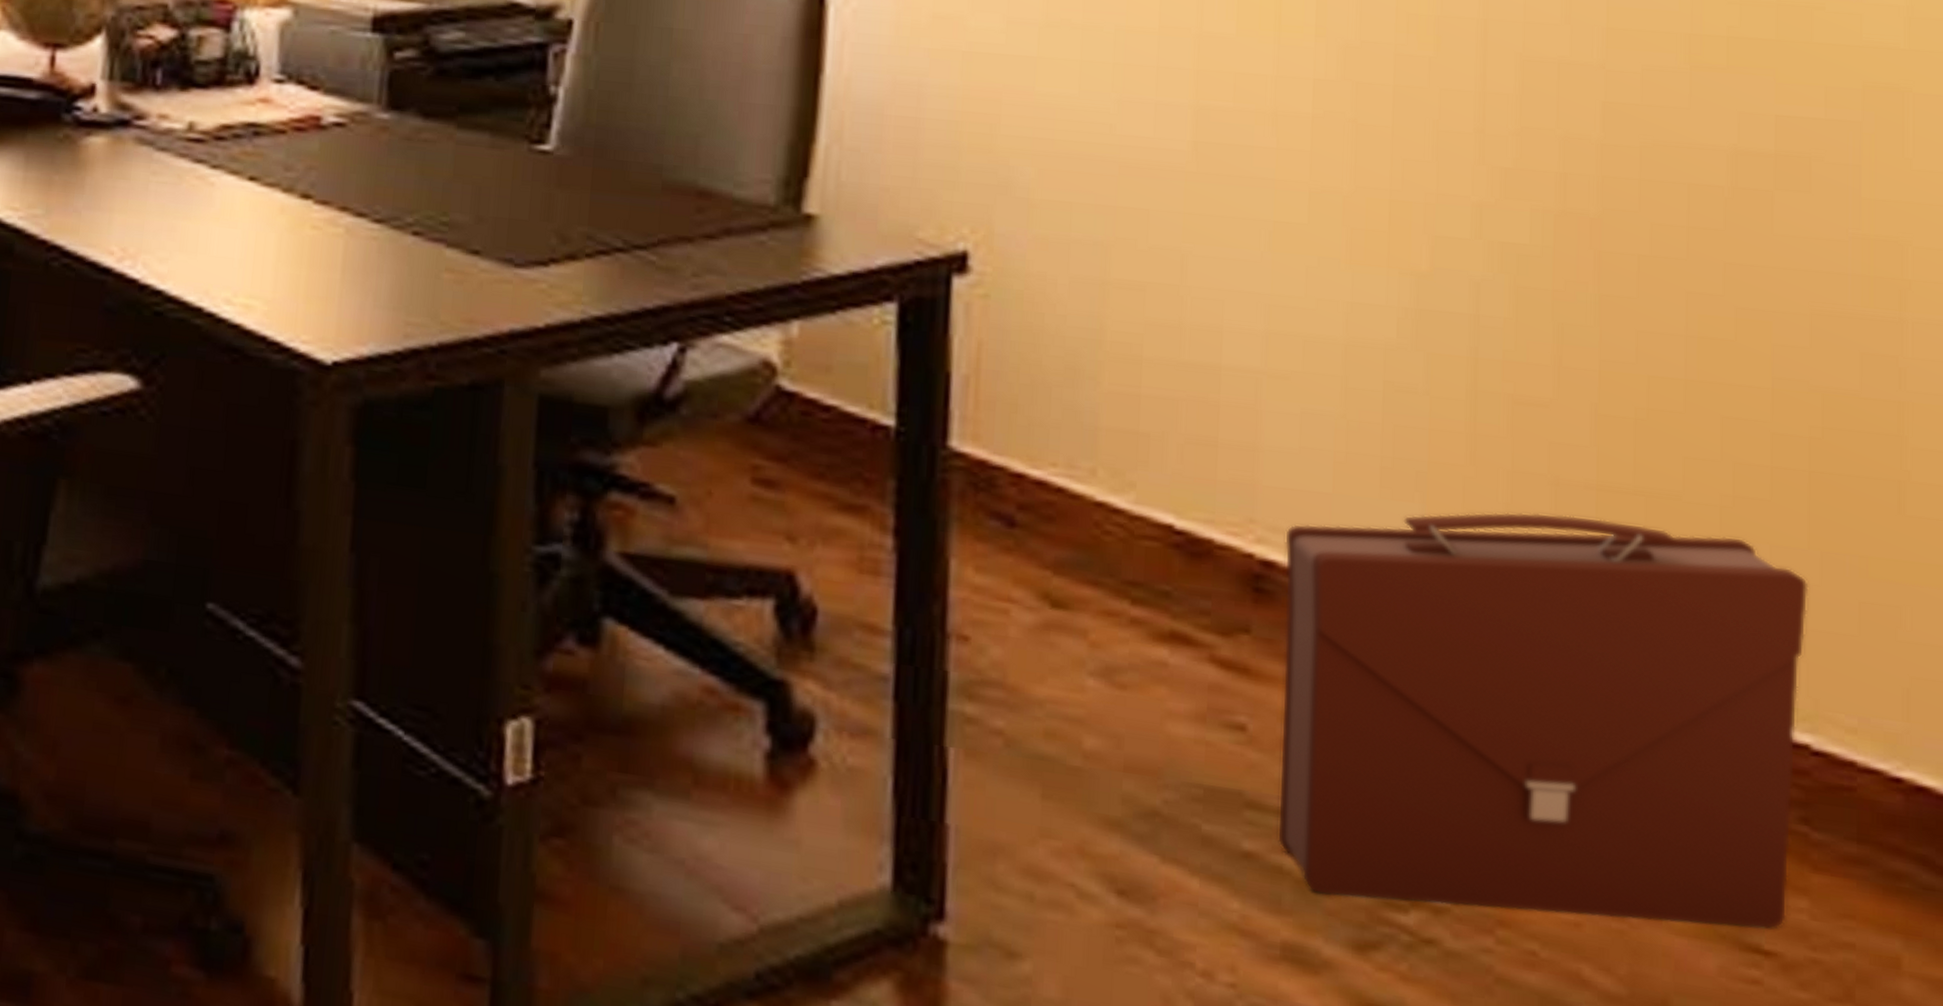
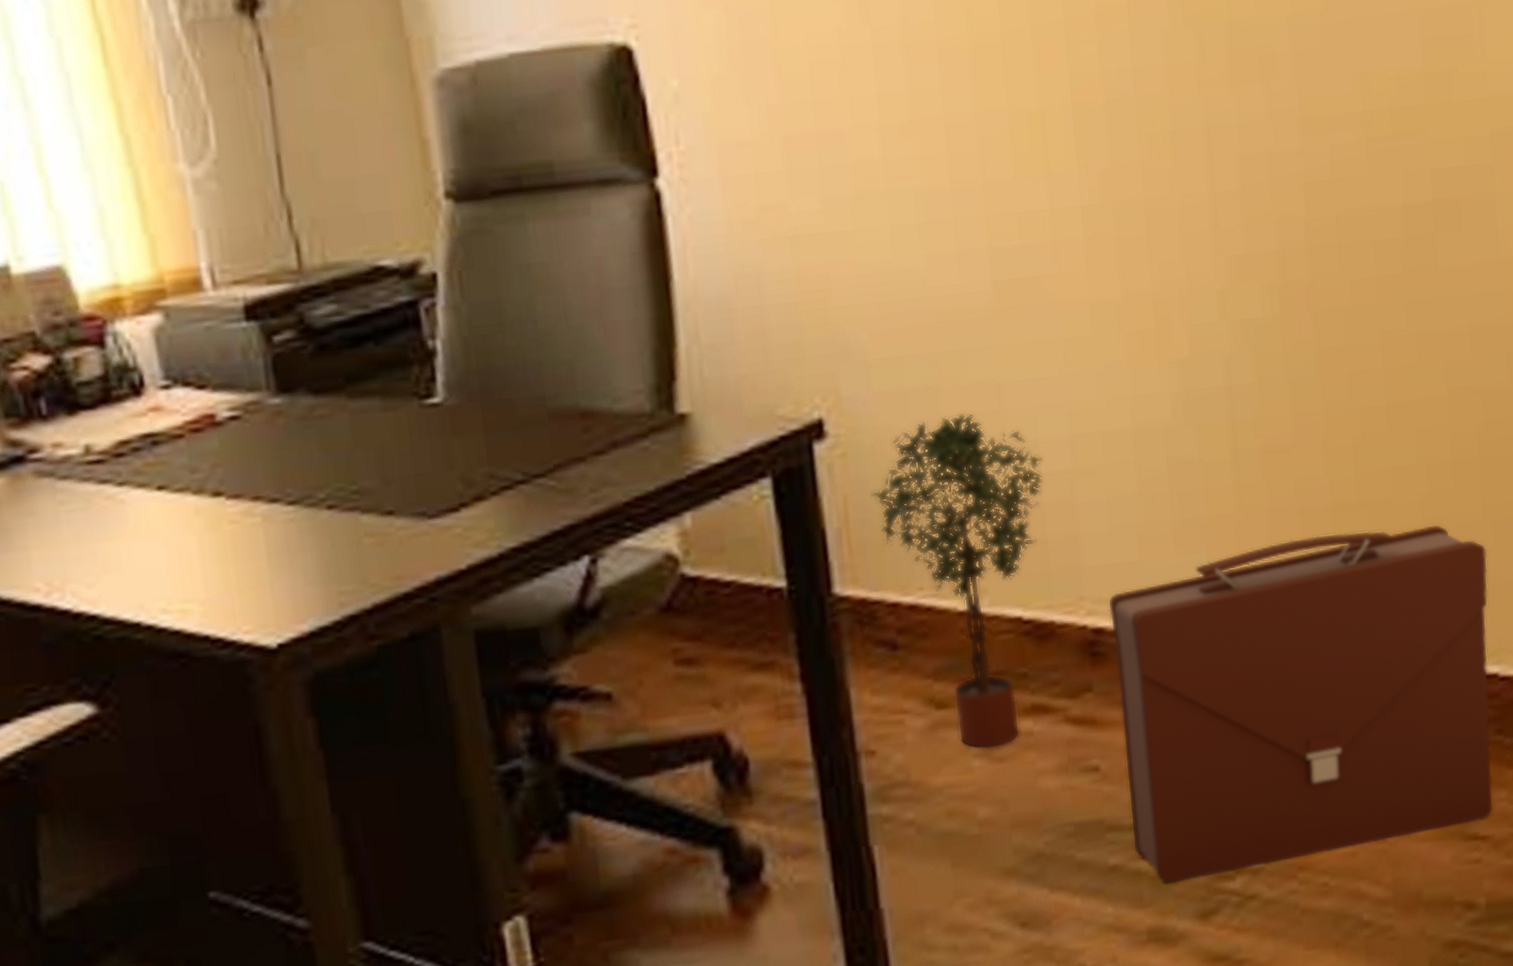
potted tree: none [1010,277,1227,671] -> present [870,412,1044,749]

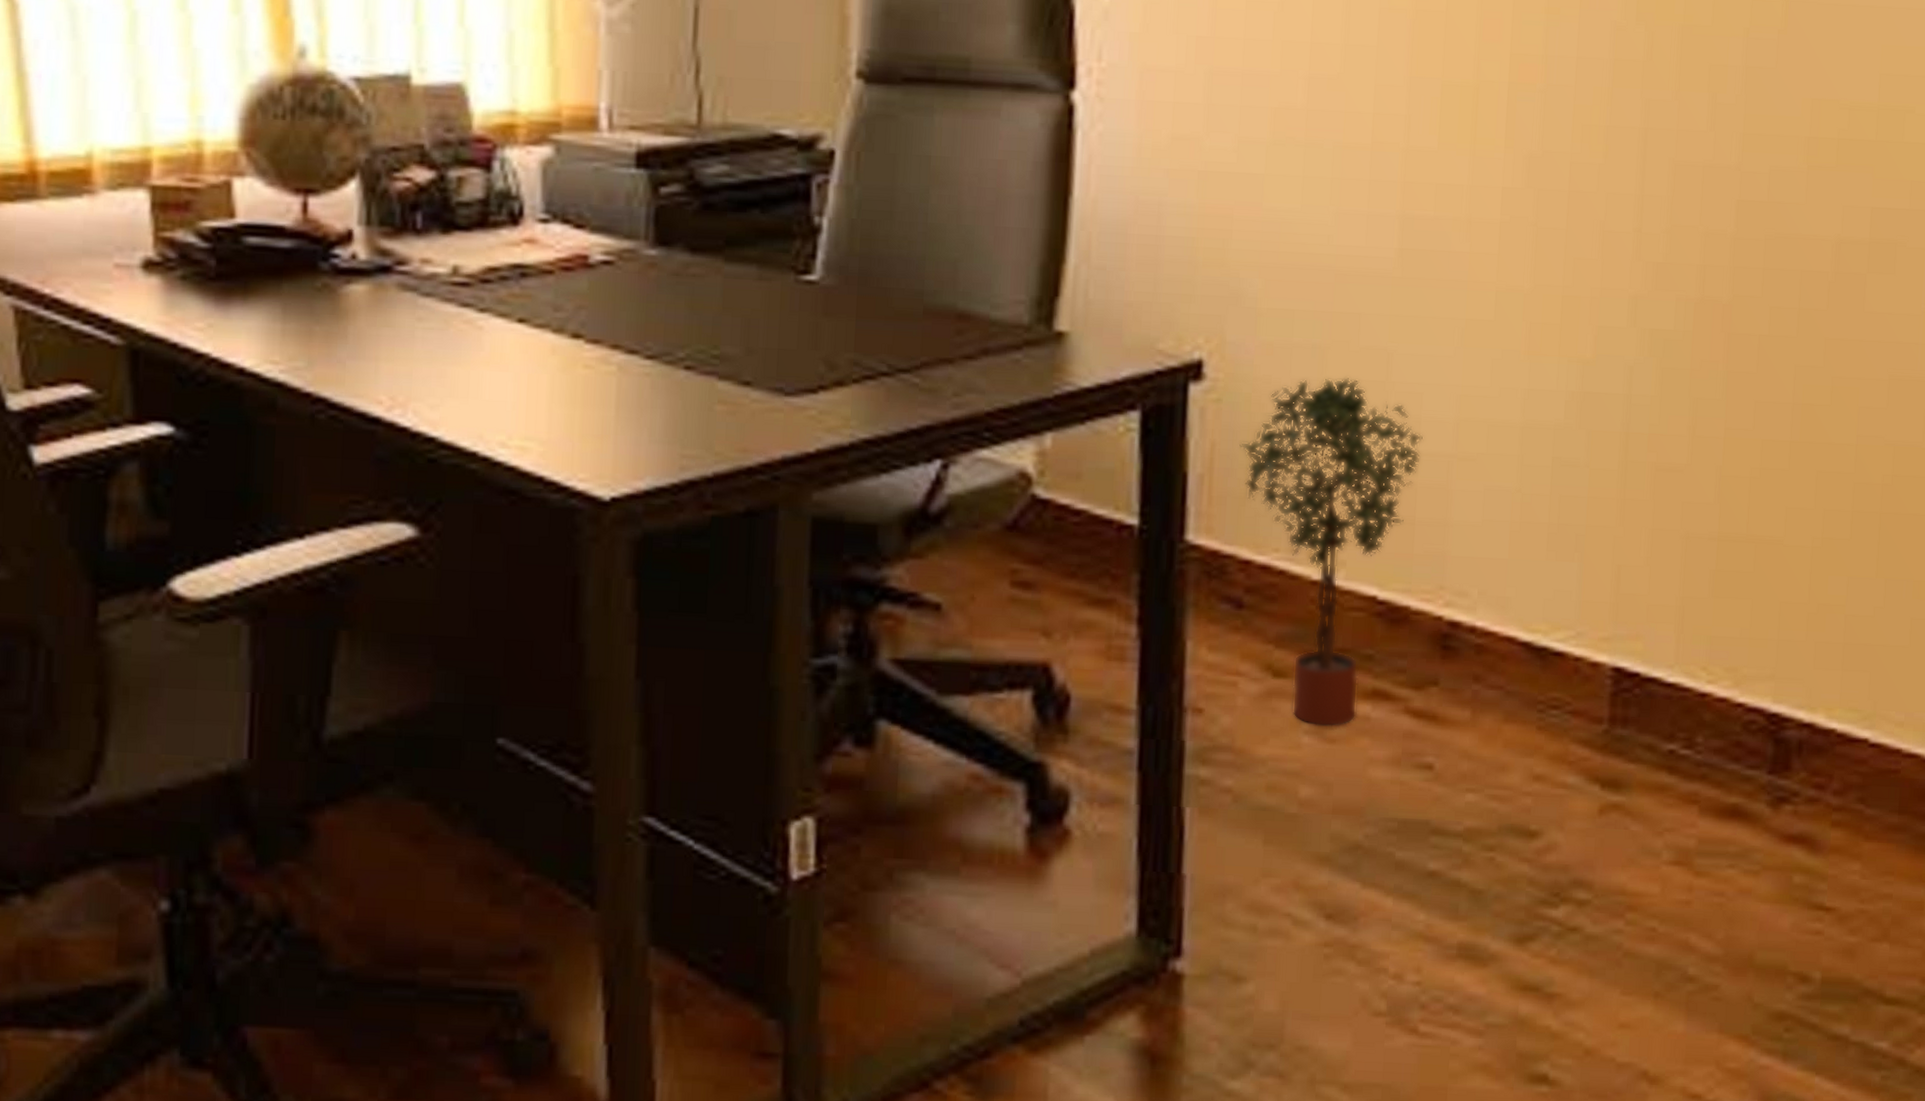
briefcase: present [1108,524,1494,884] -> none [1457,563,1875,901]

